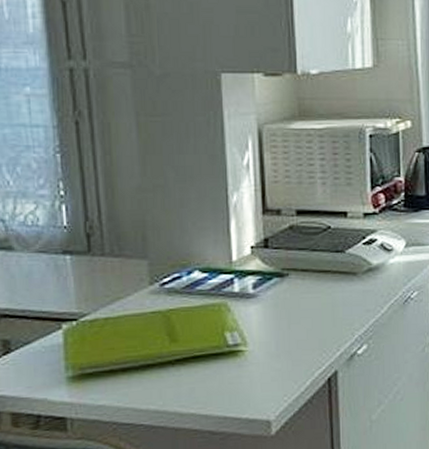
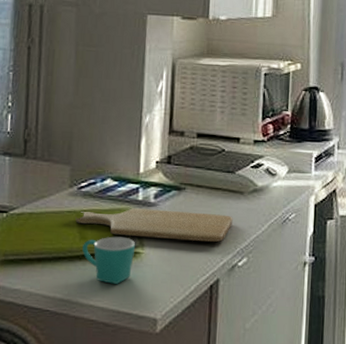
chopping board: none [161,300,347,334] -> present [75,208,233,242]
mug: none [174,335,237,388] -> present [82,236,136,284]

